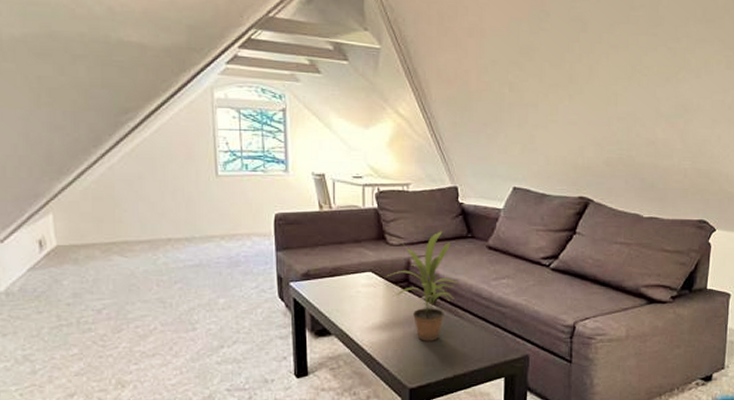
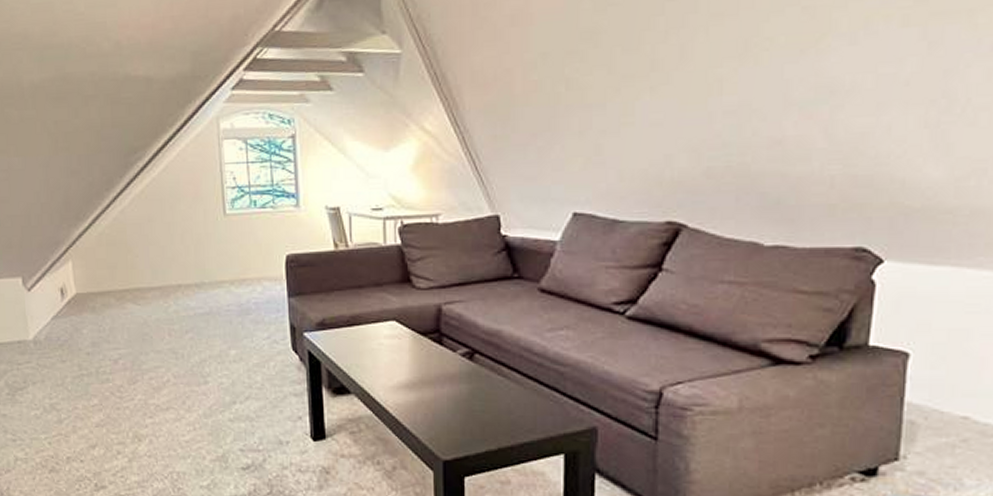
potted plant: present [384,231,457,341] -> none [410,271,501,405]

